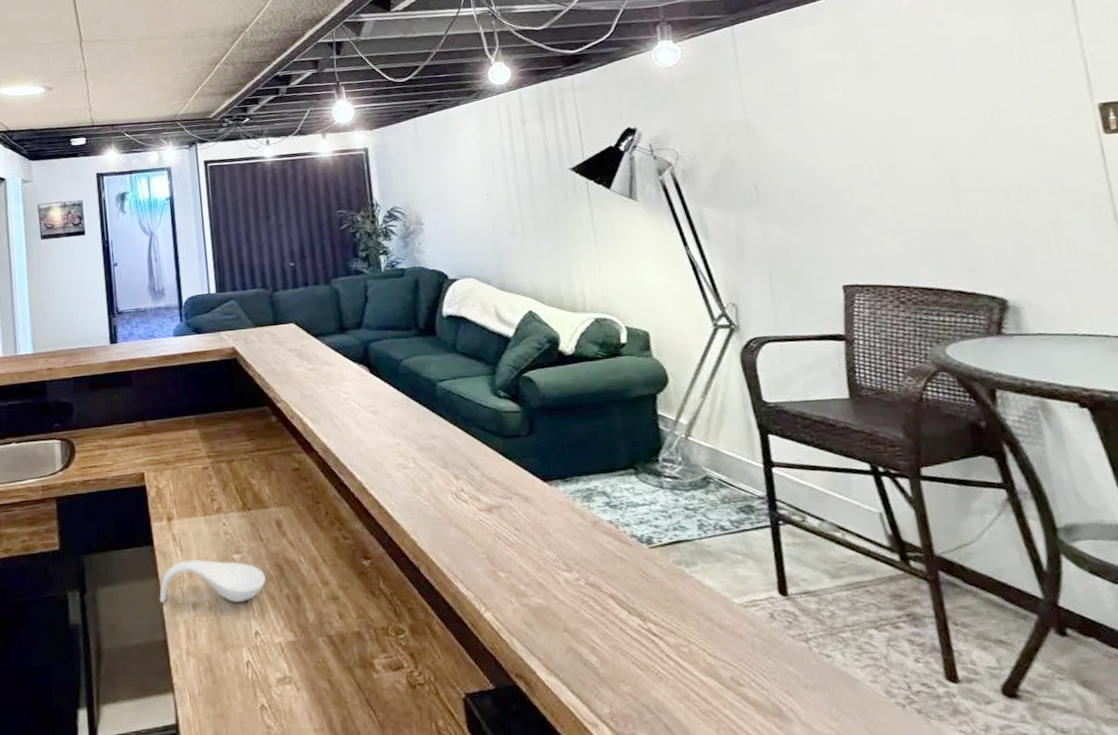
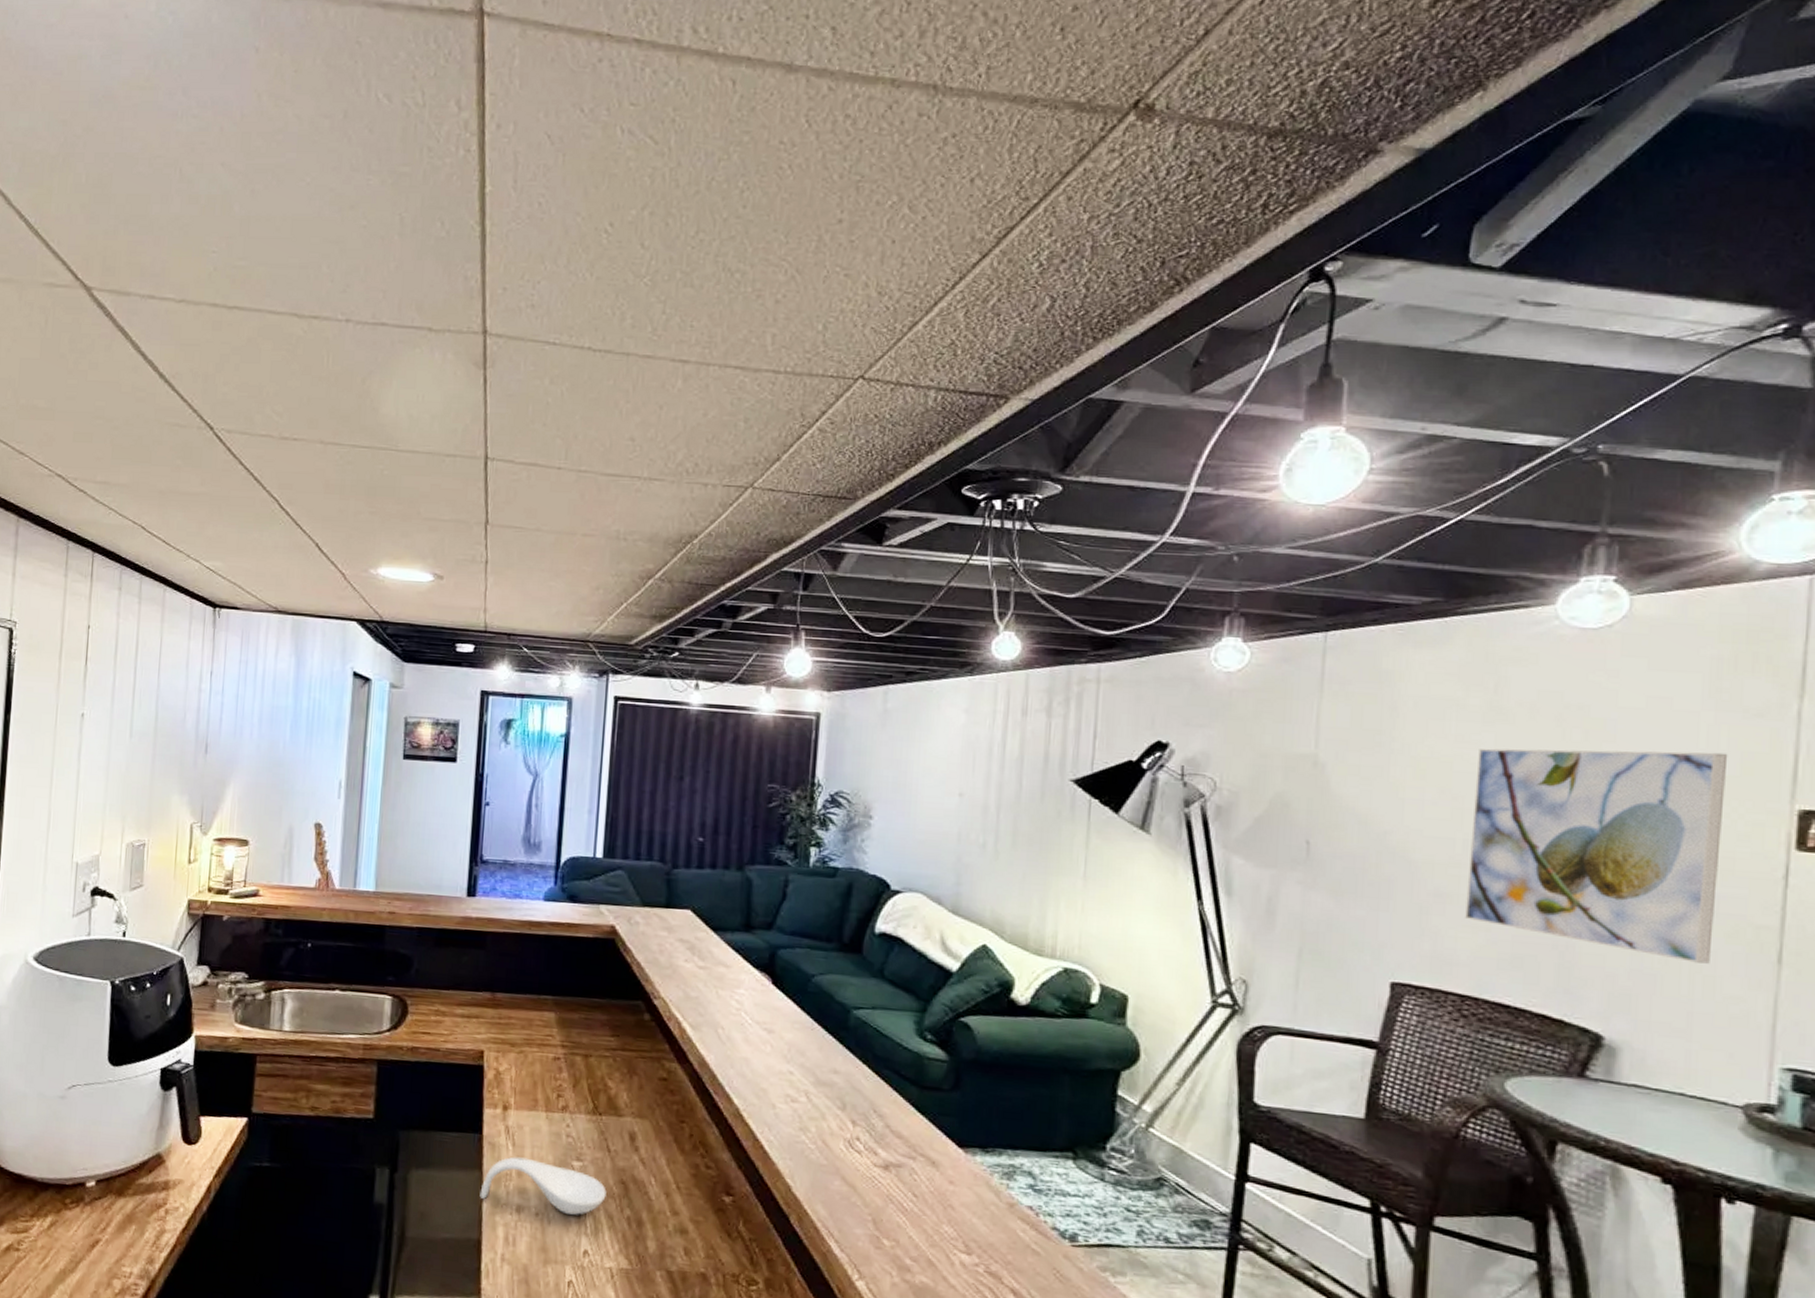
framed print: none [862,70,1068,231] -> present [1465,748,1728,964]

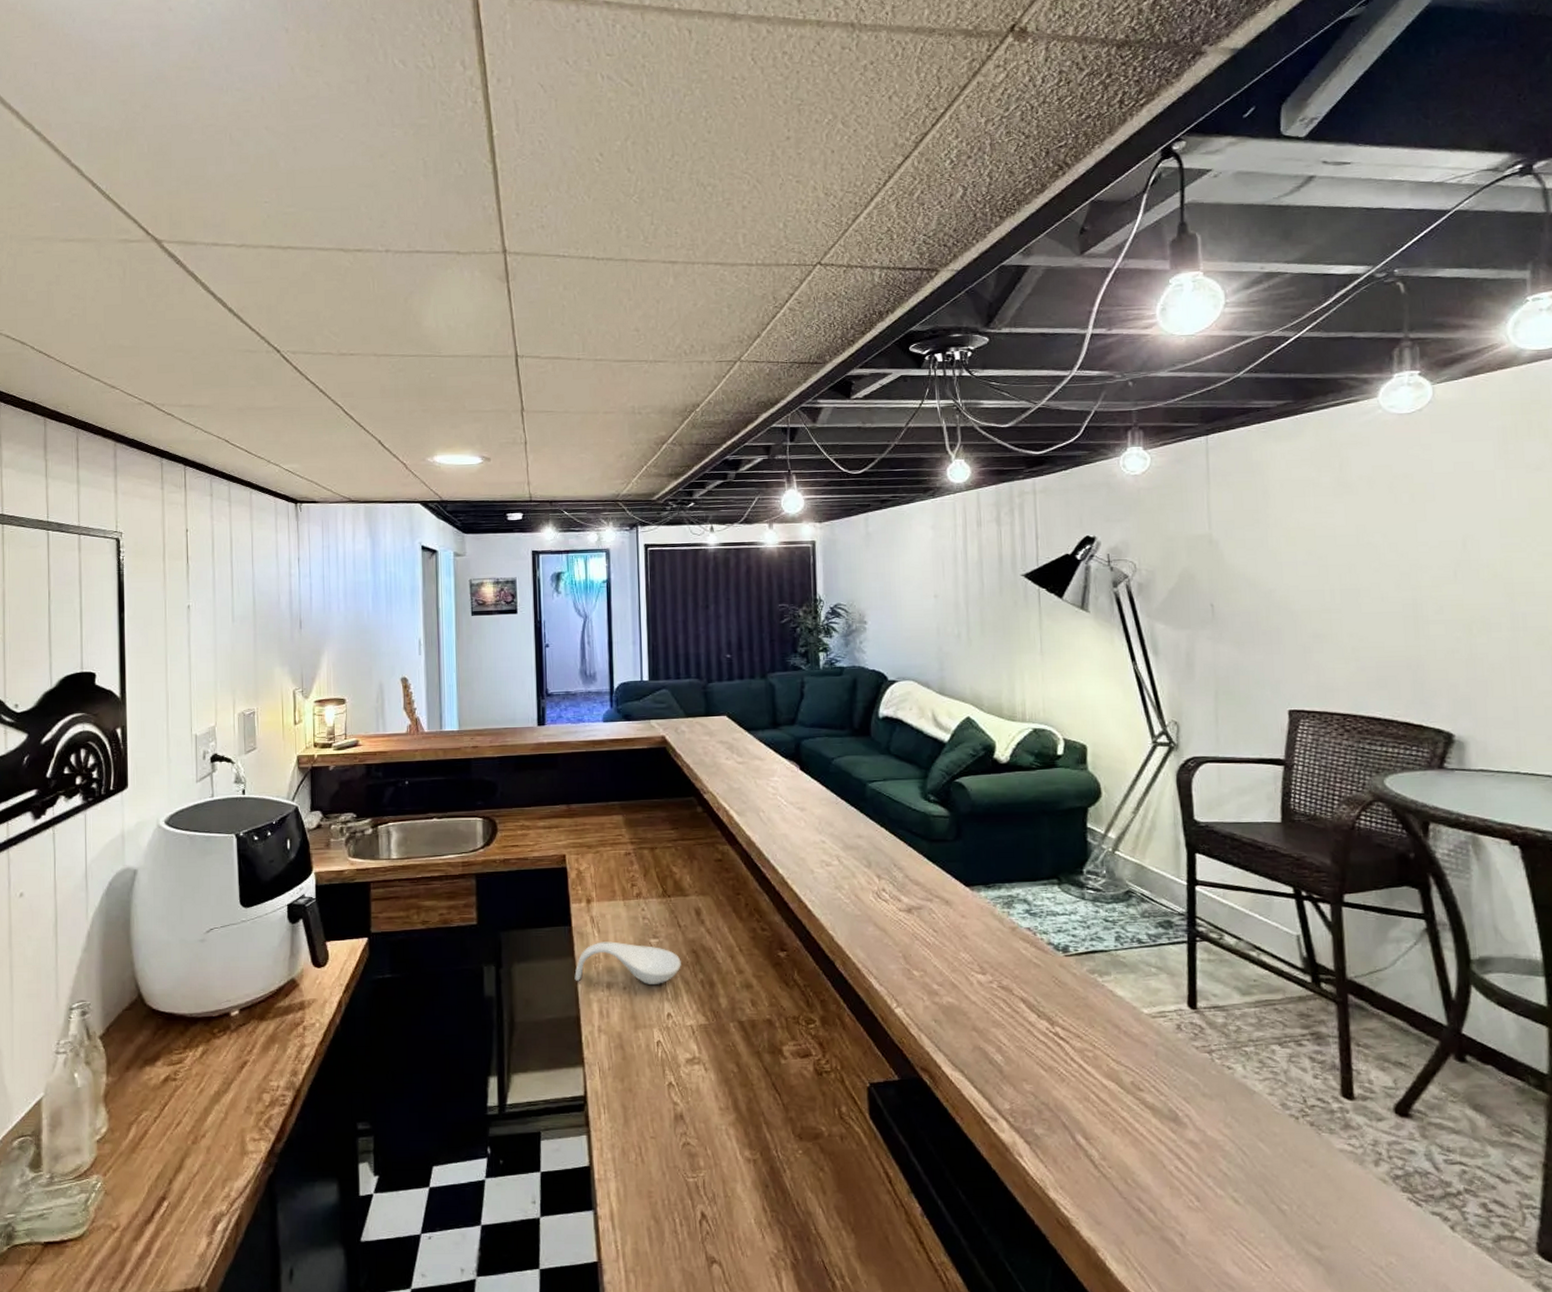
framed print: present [1465,748,1728,964] -> none [1333,501,1525,668]

